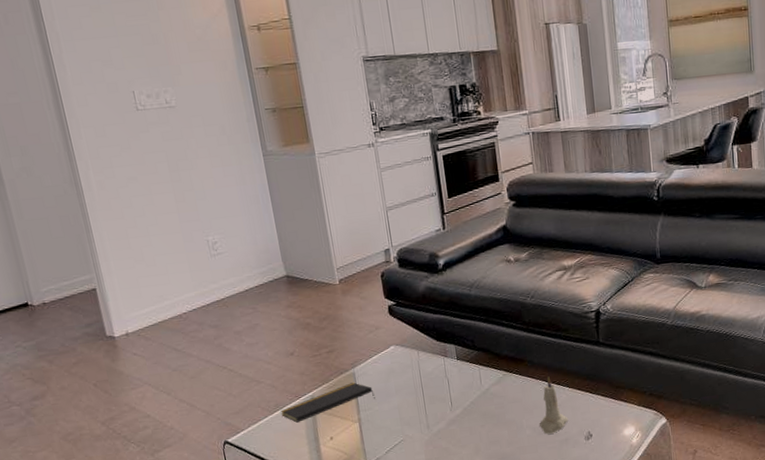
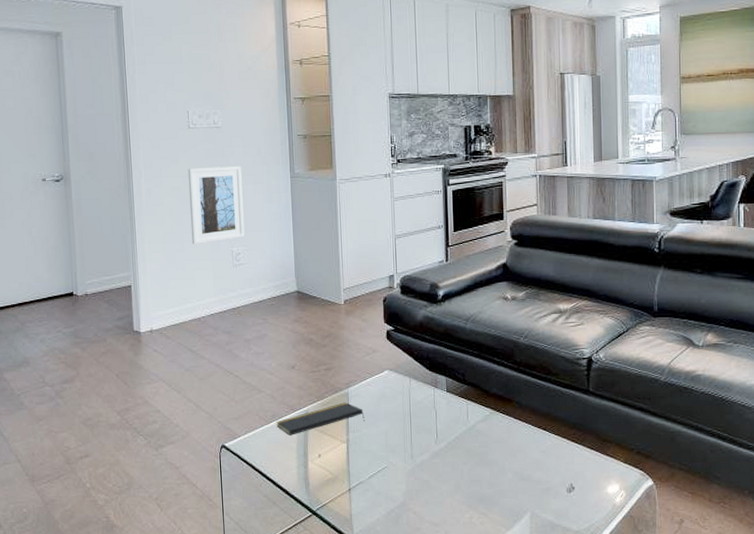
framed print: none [142,148,220,238] -> present [187,166,245,245]
candle: present [540,376,569,434] -> none [522,420,552,481]

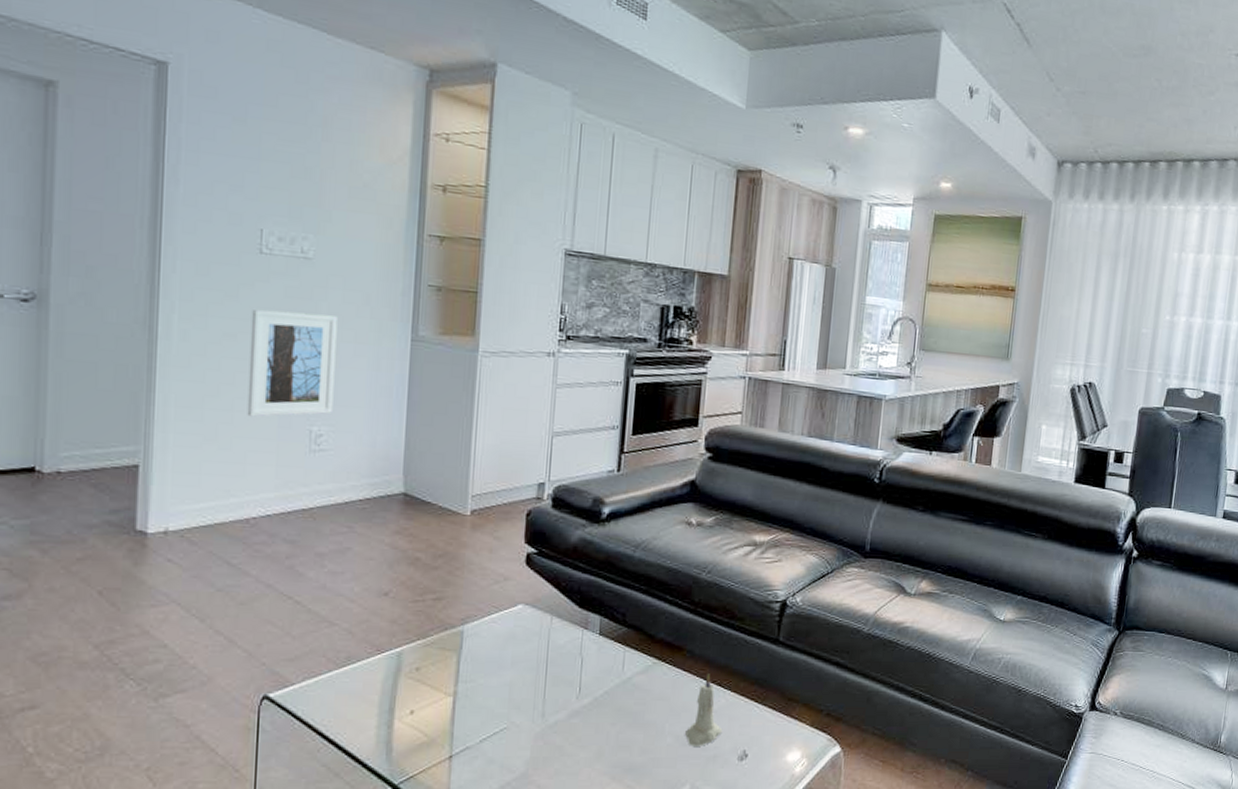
notepad: present [276,402,365,436] -> none [351,643,483,685]
candle: none [522,420,552,481] -> present [685,673,723,746]

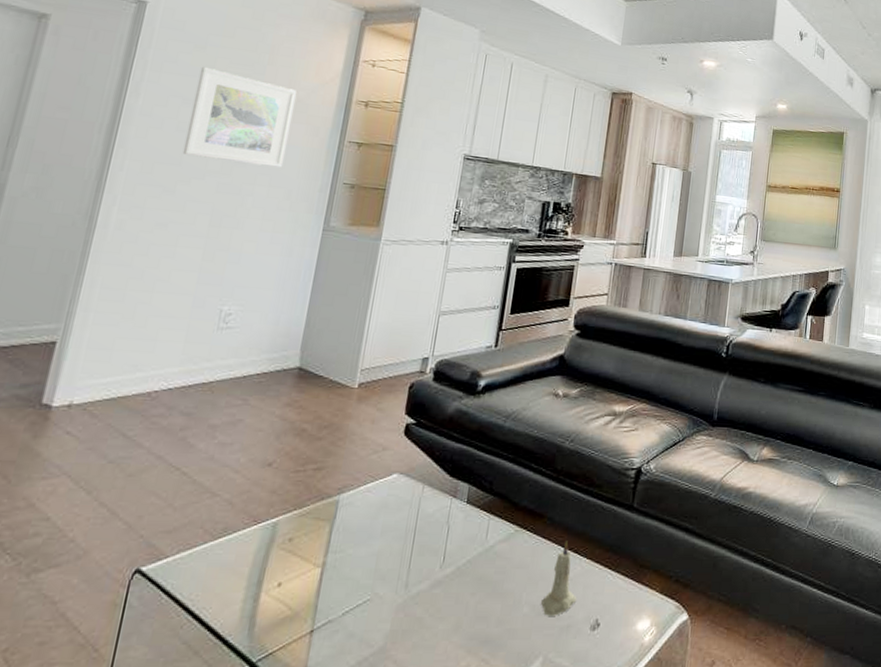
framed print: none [239,144,361,267] -> present [182,66,296,168]
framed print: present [247,309,338,417] -> none [165,202,260,298]

